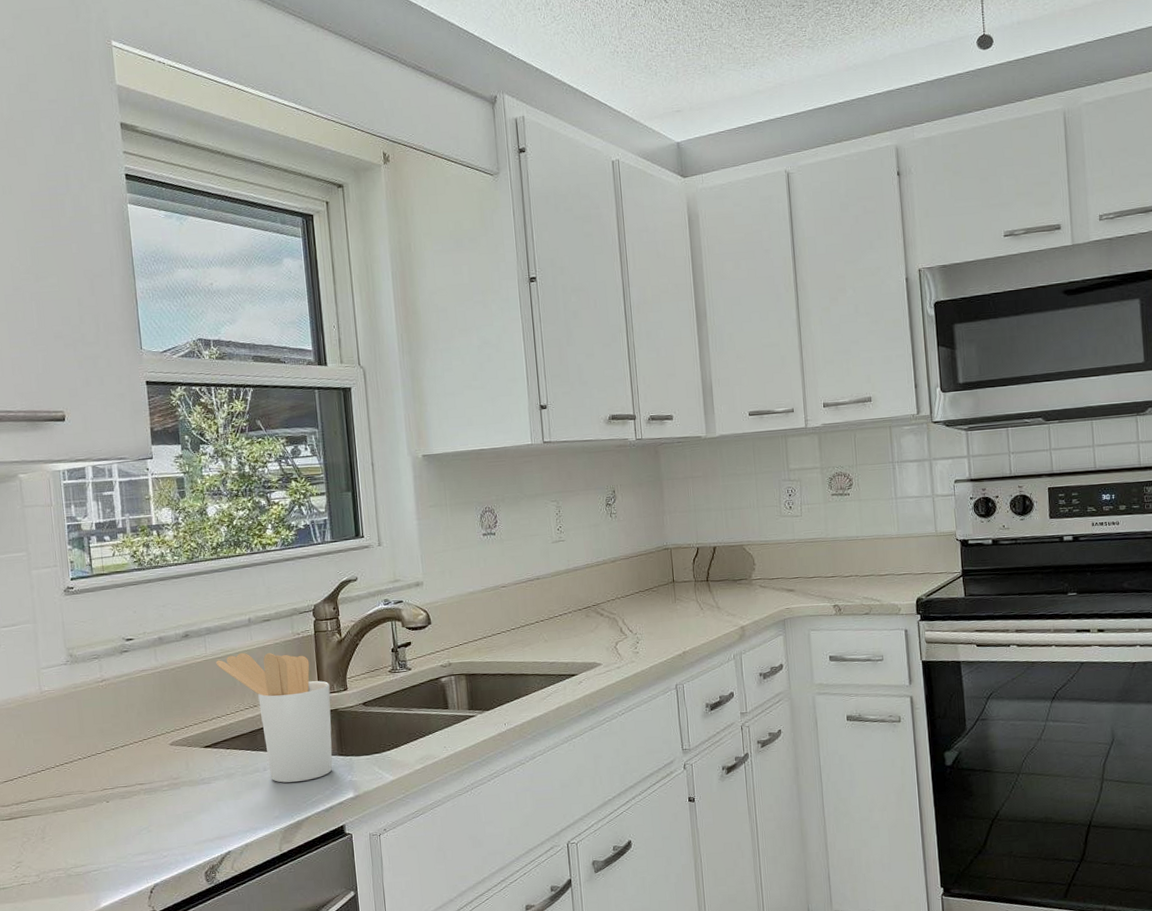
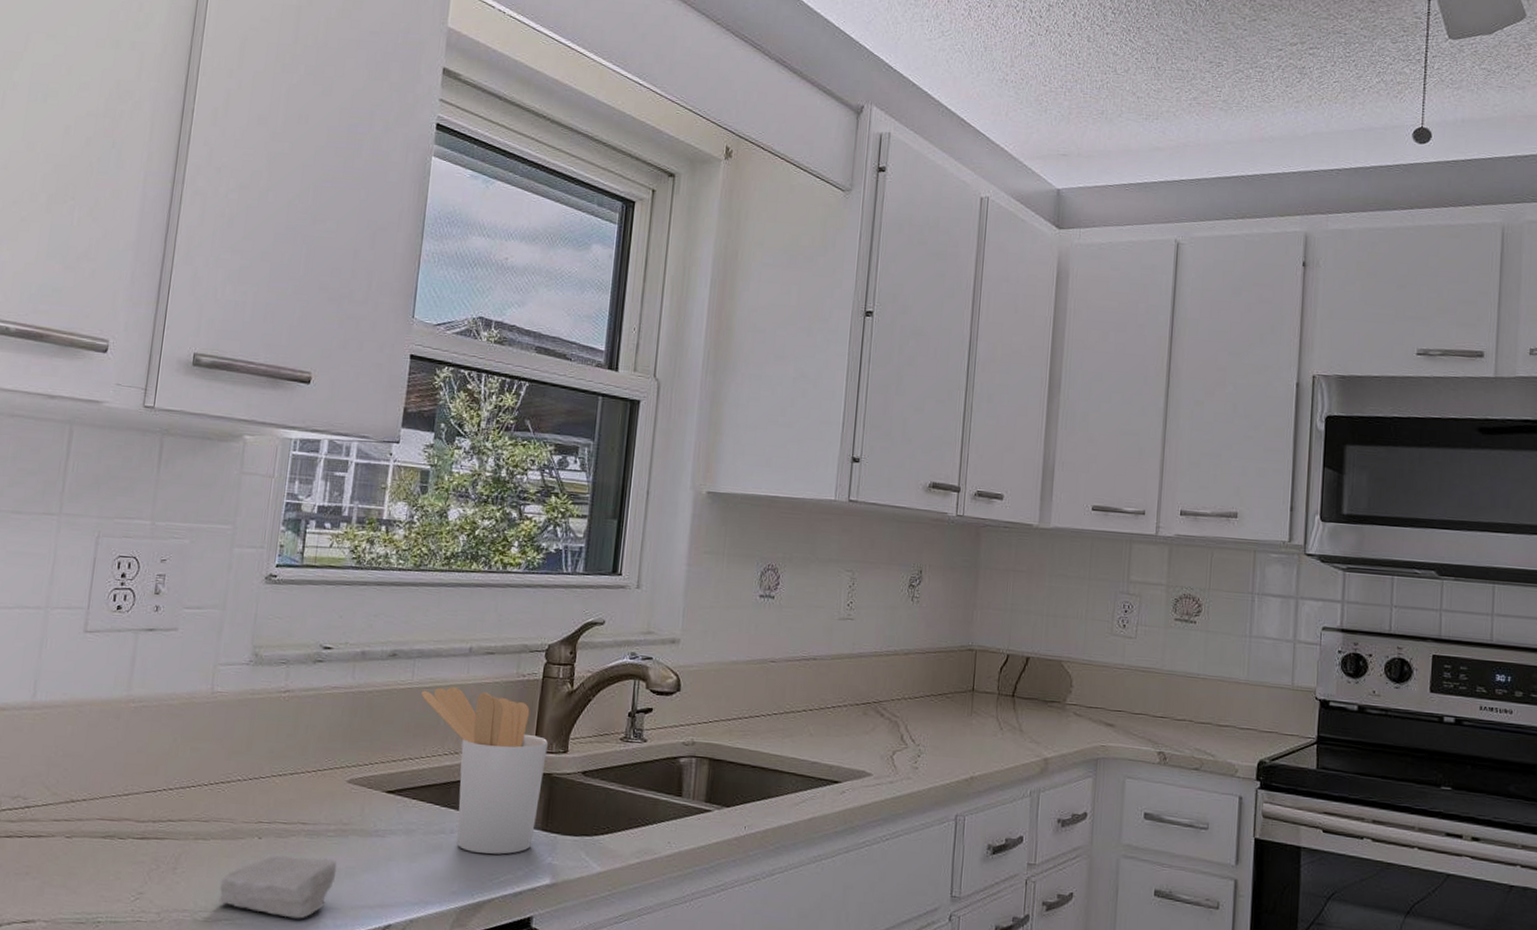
soap bar: none [82,808,177,861] -> present [219,854,337,919]

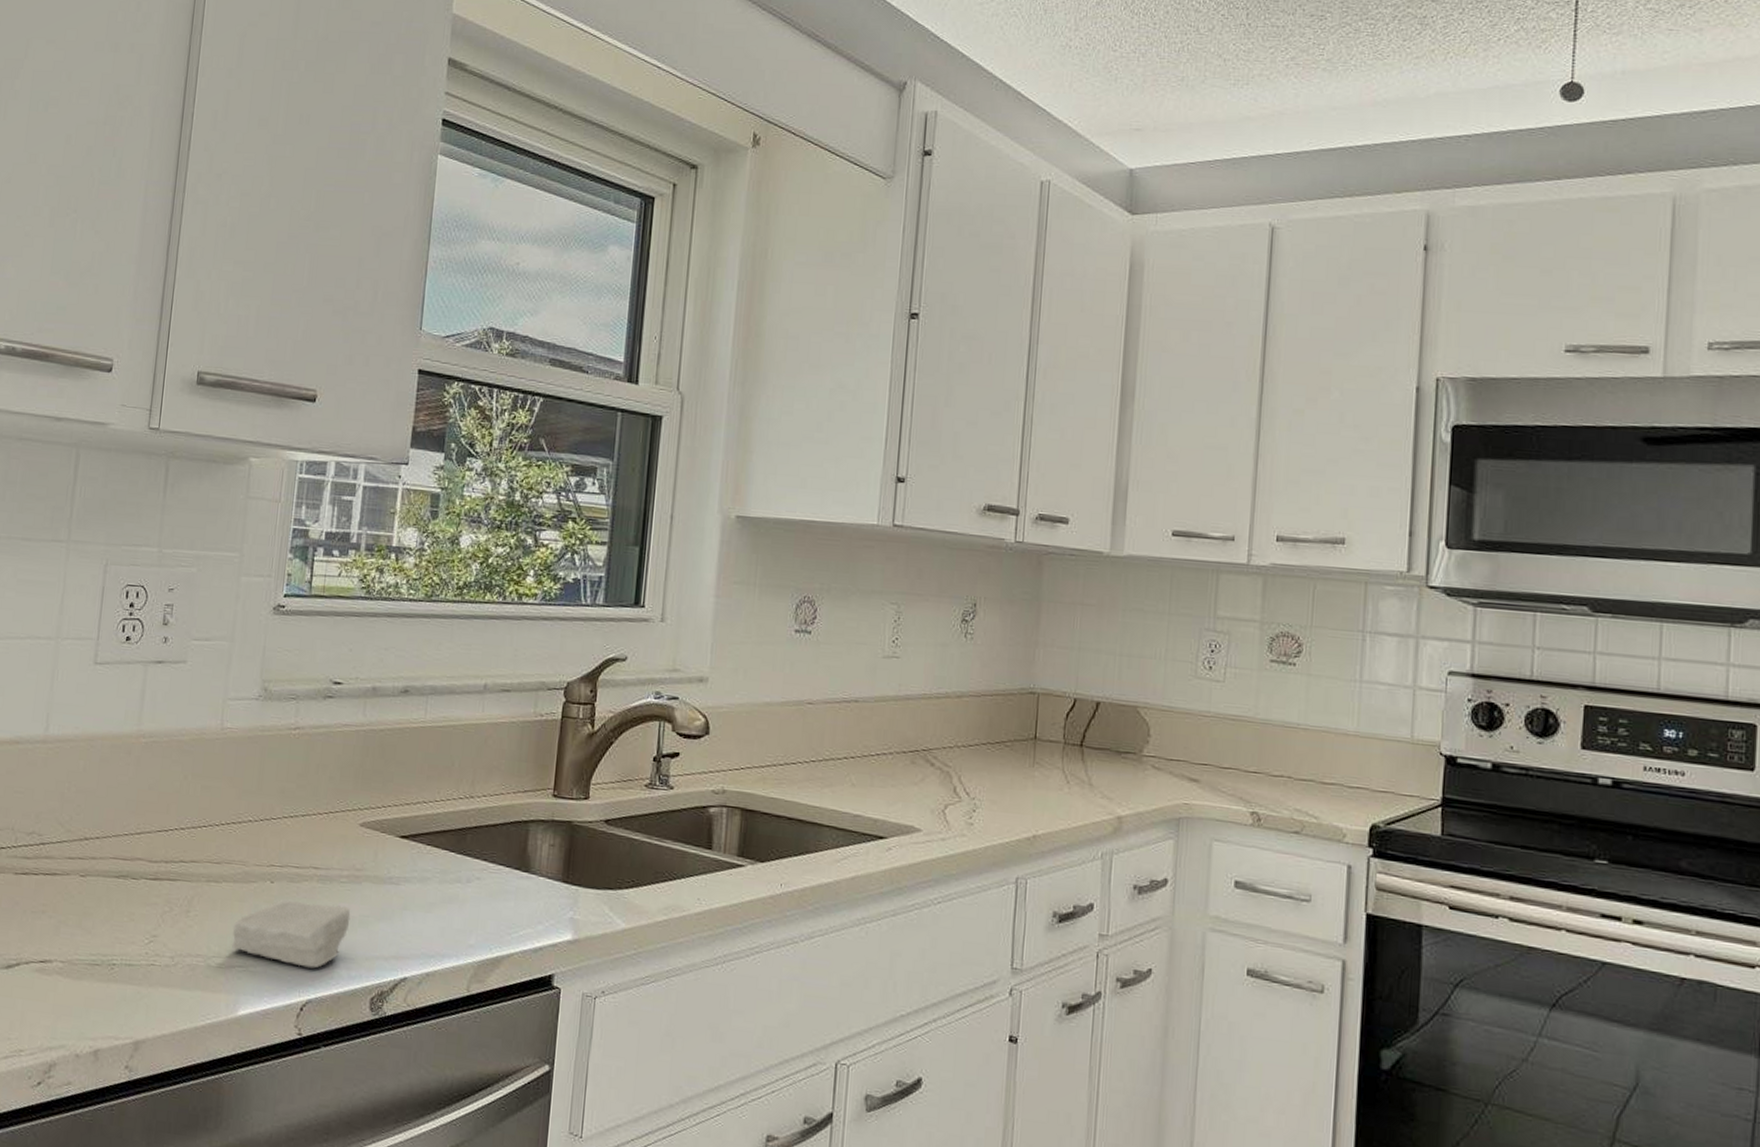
utensil holder: present [421,687,548,855] -> none [435,726,568,907]

